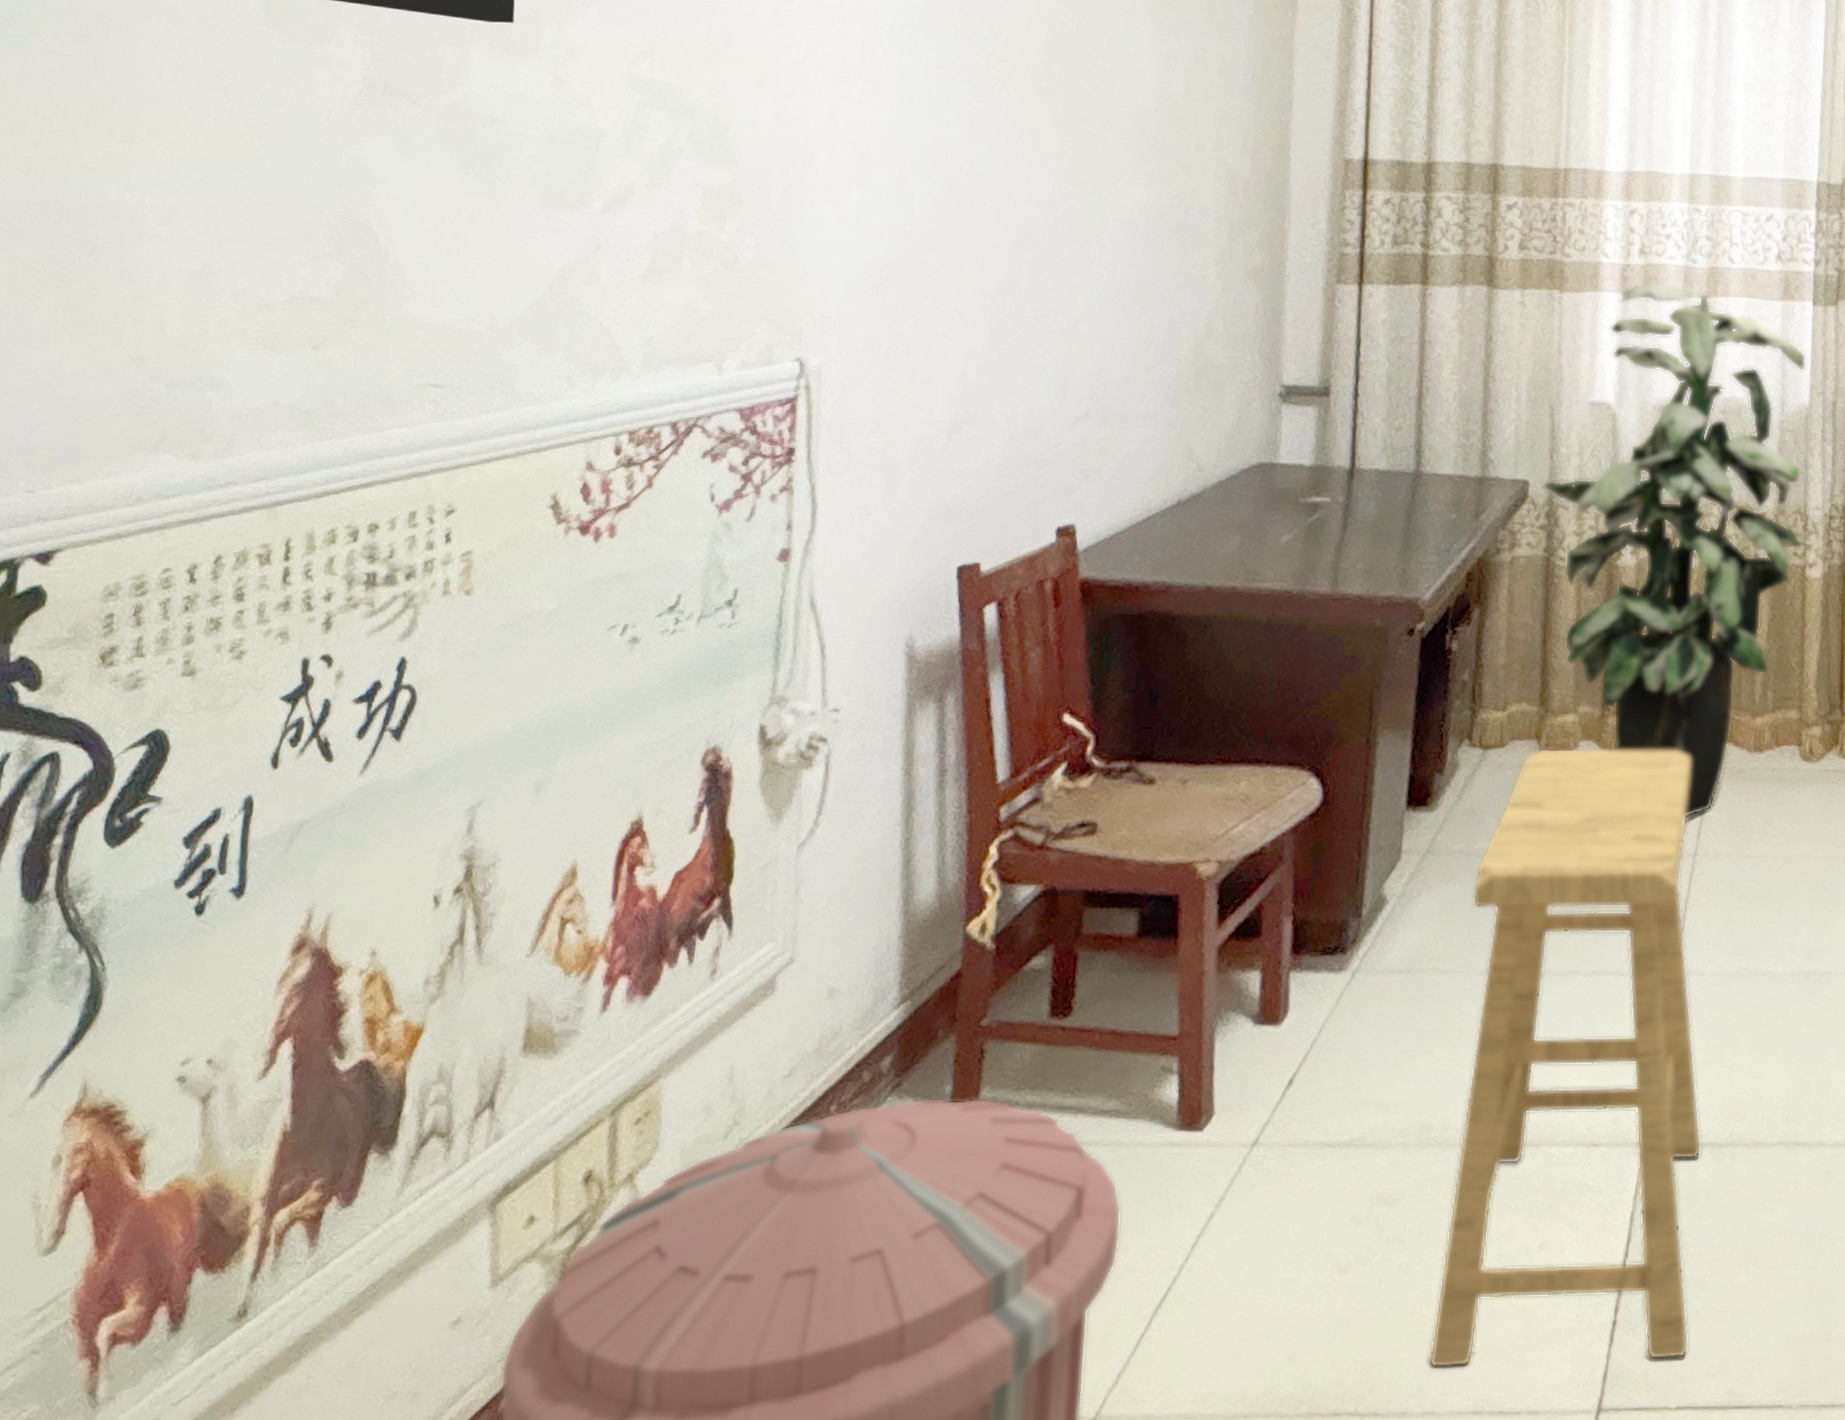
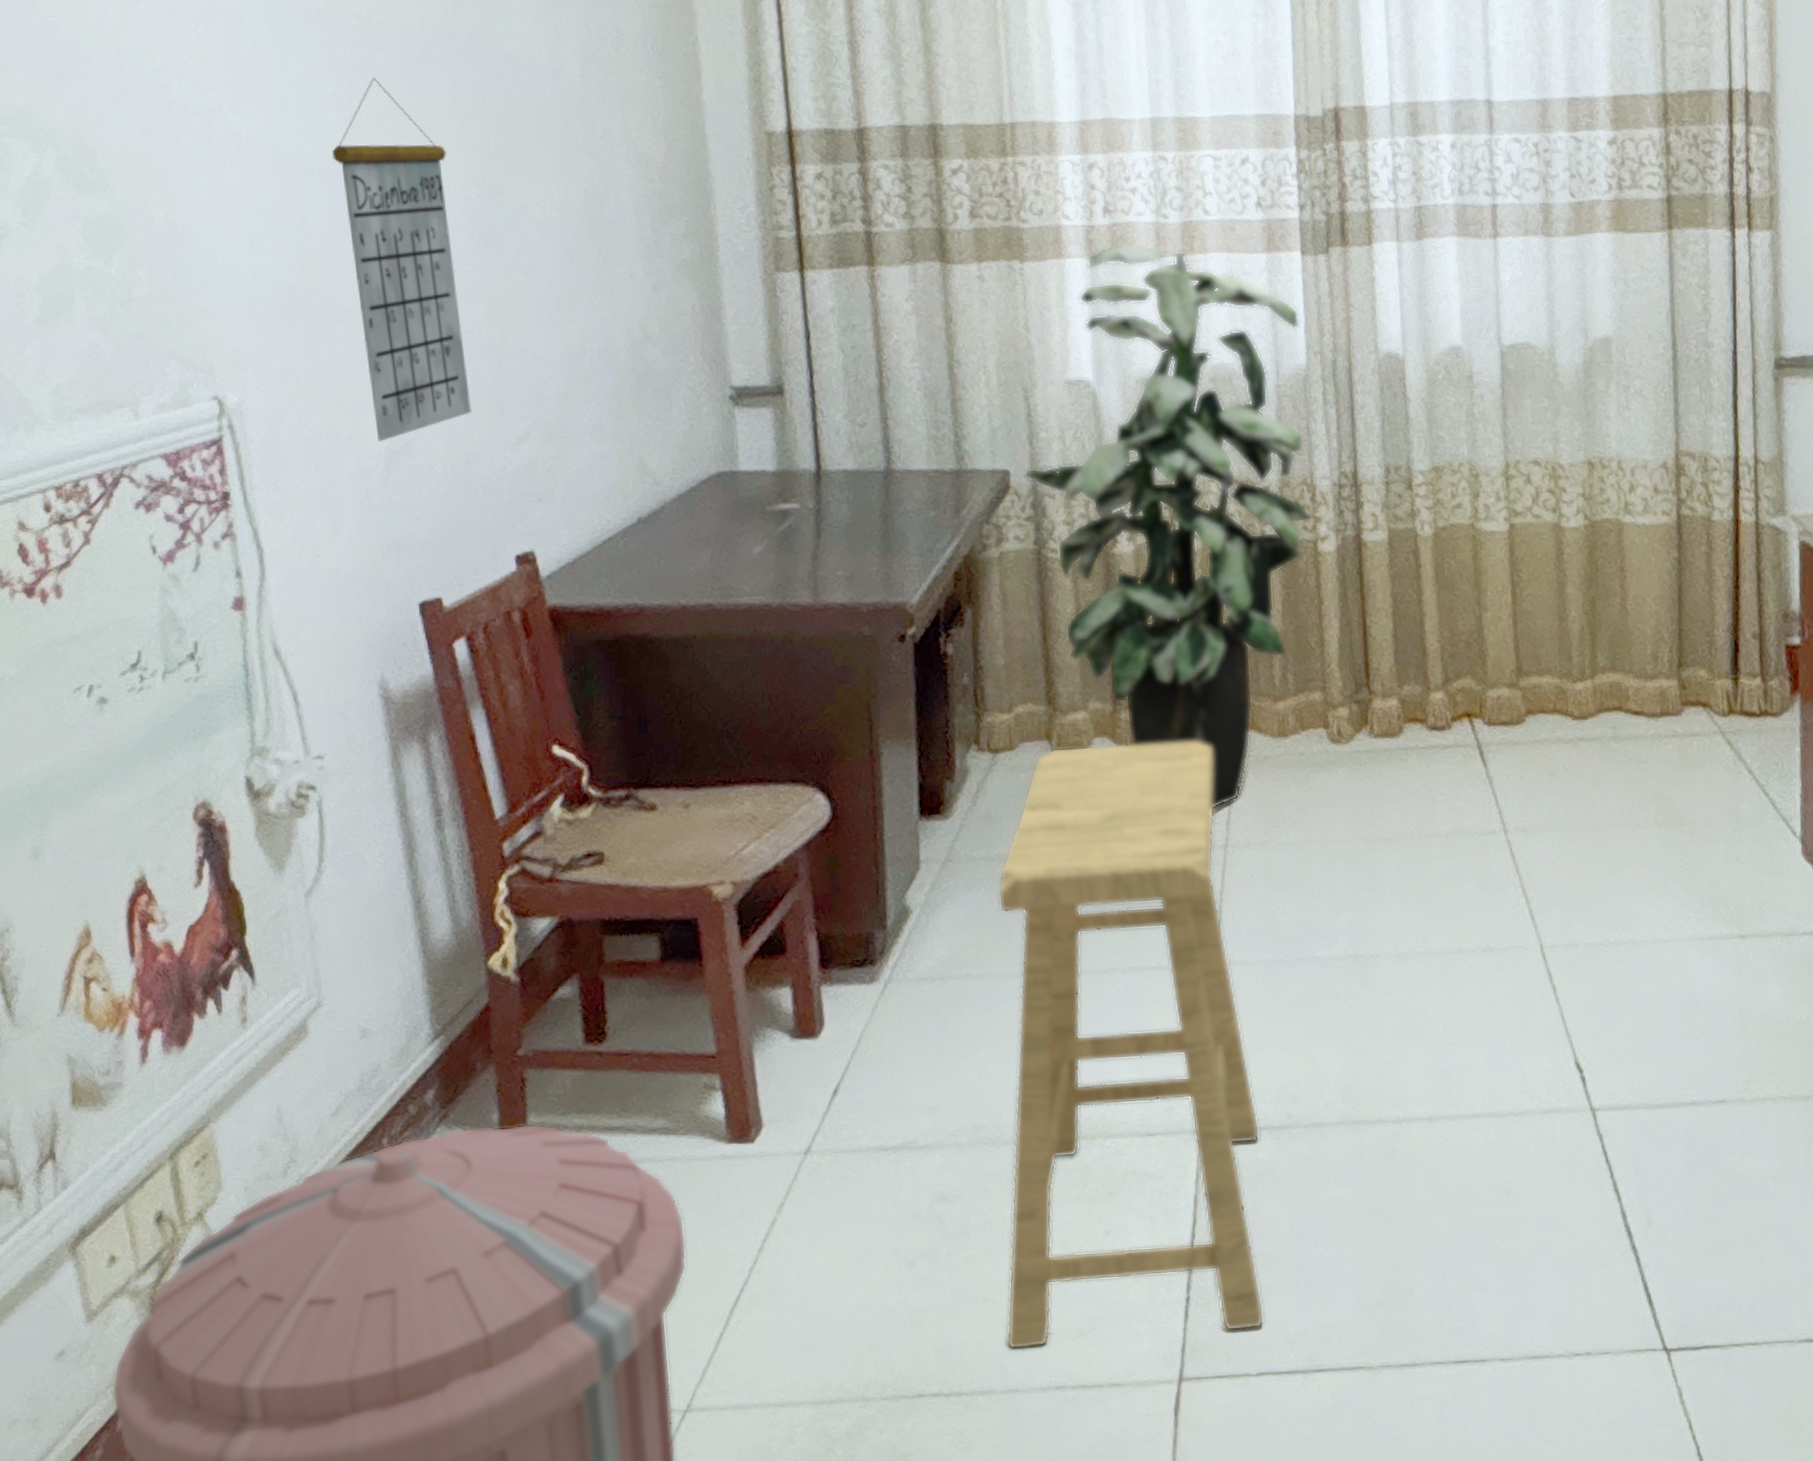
calendar: none [944,82,1051,412] -> present [332,77,472,442]

